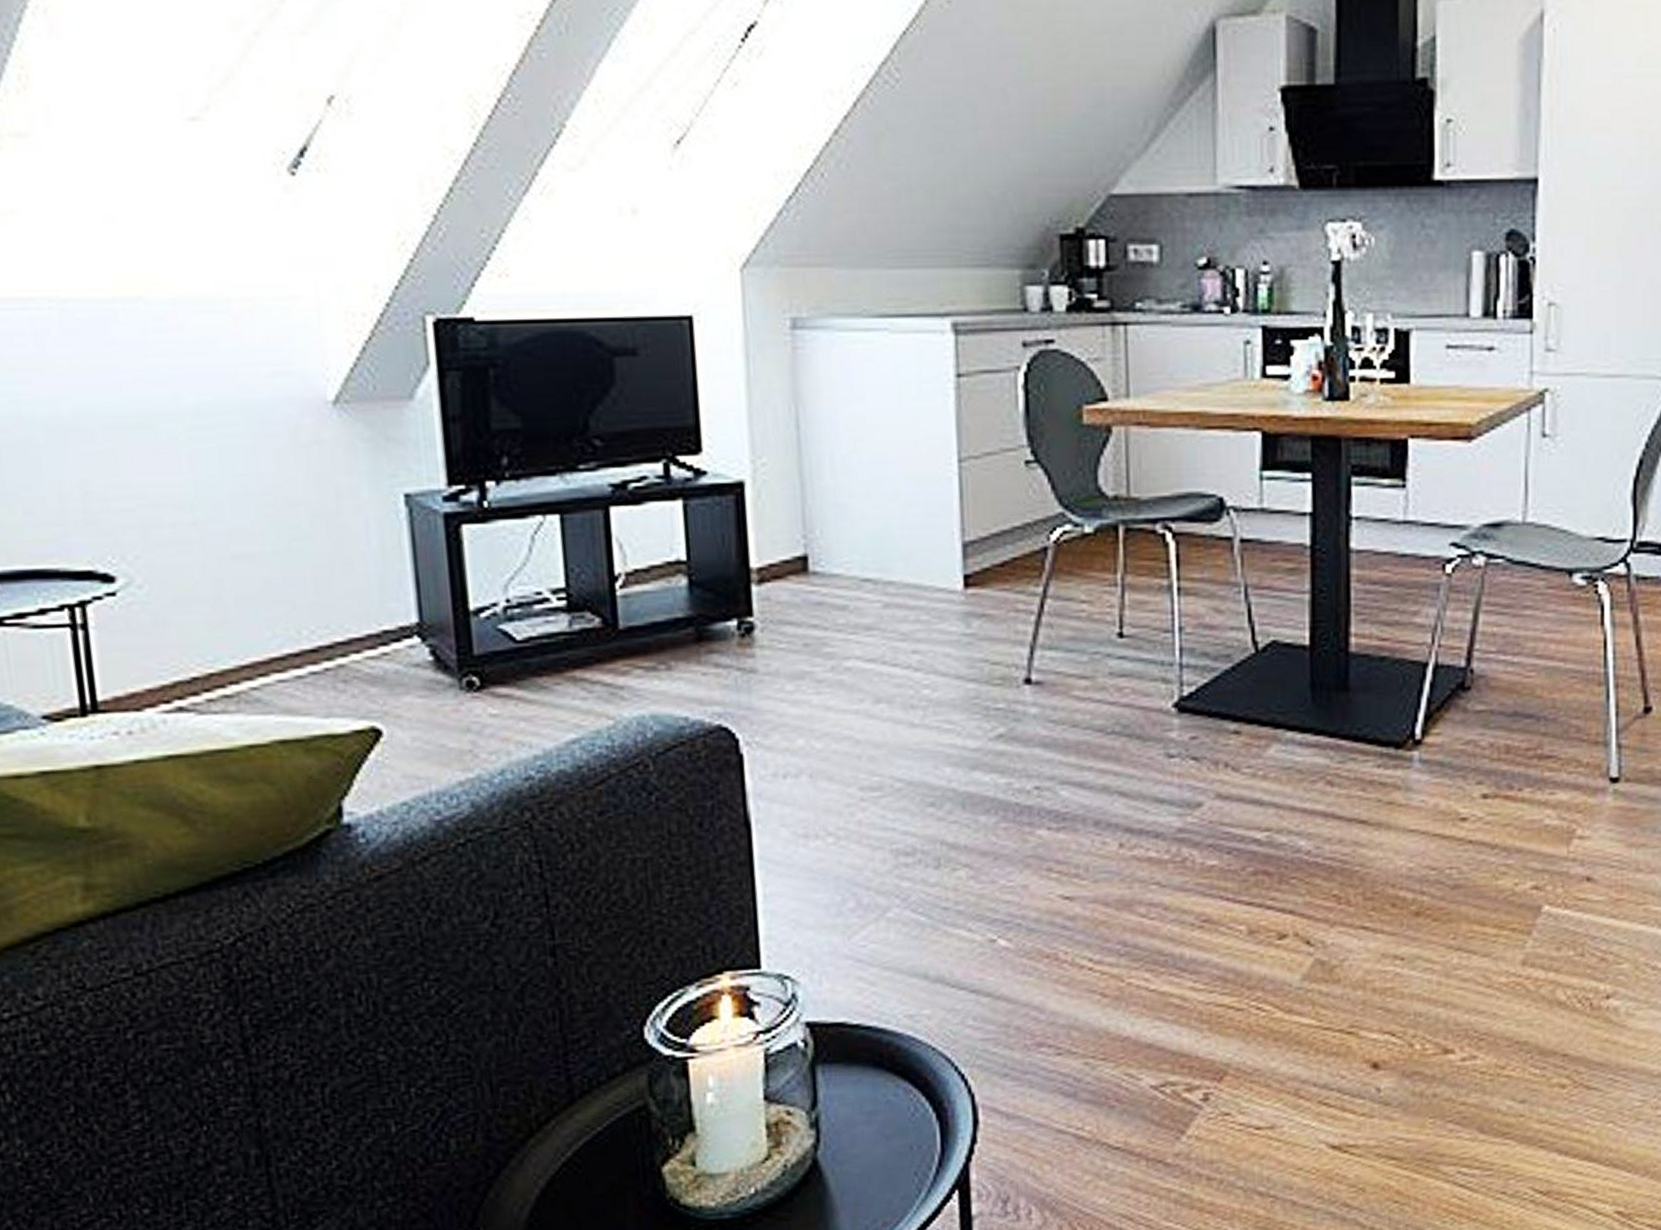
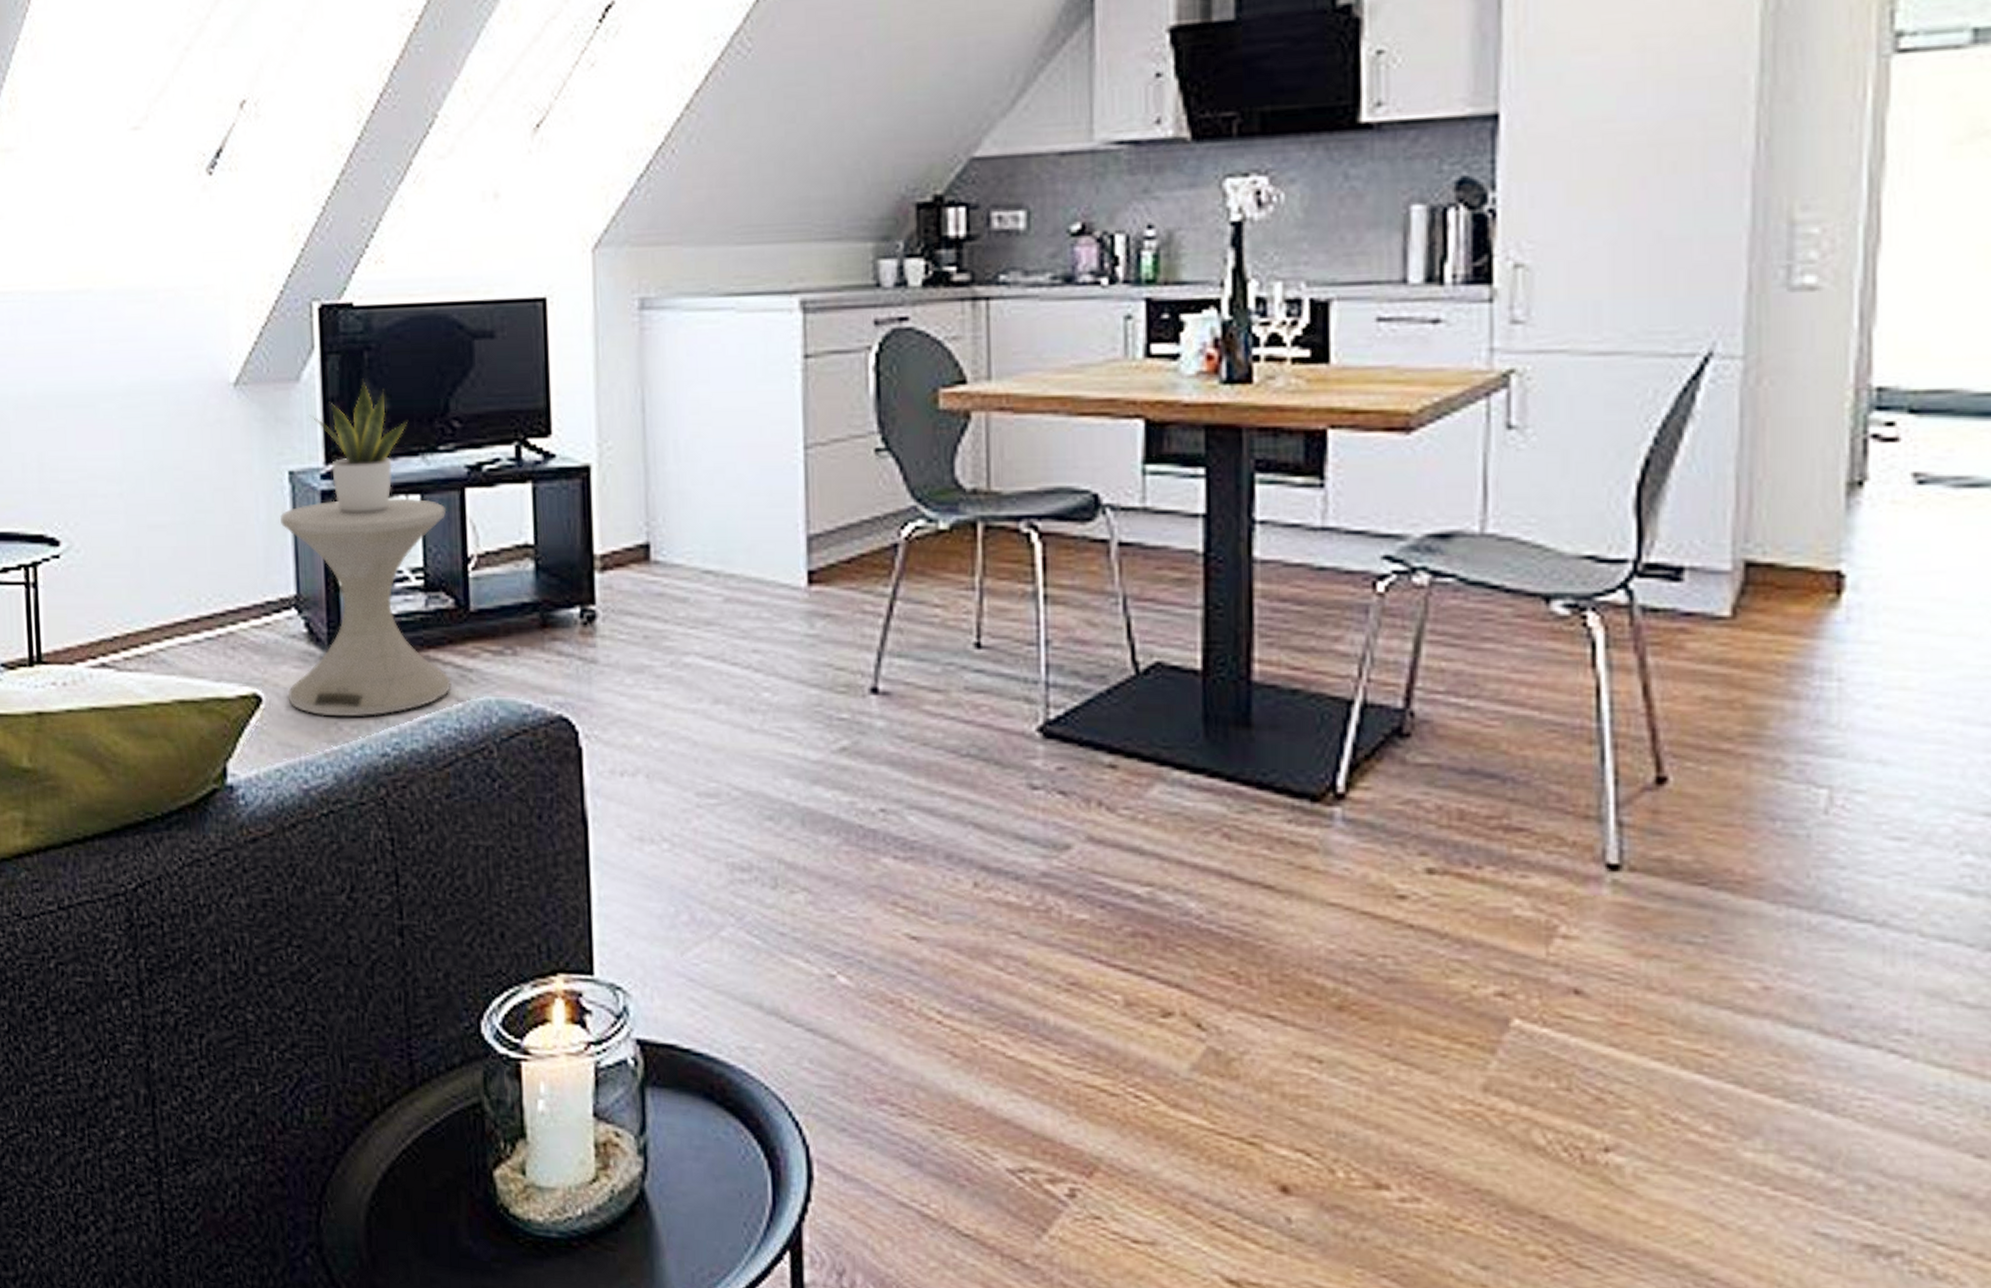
side table: none [396,518,601,745] -> present [280,498,451,717]
potted plant: none [426,396,544,536] -> present [309,378,409,514]

